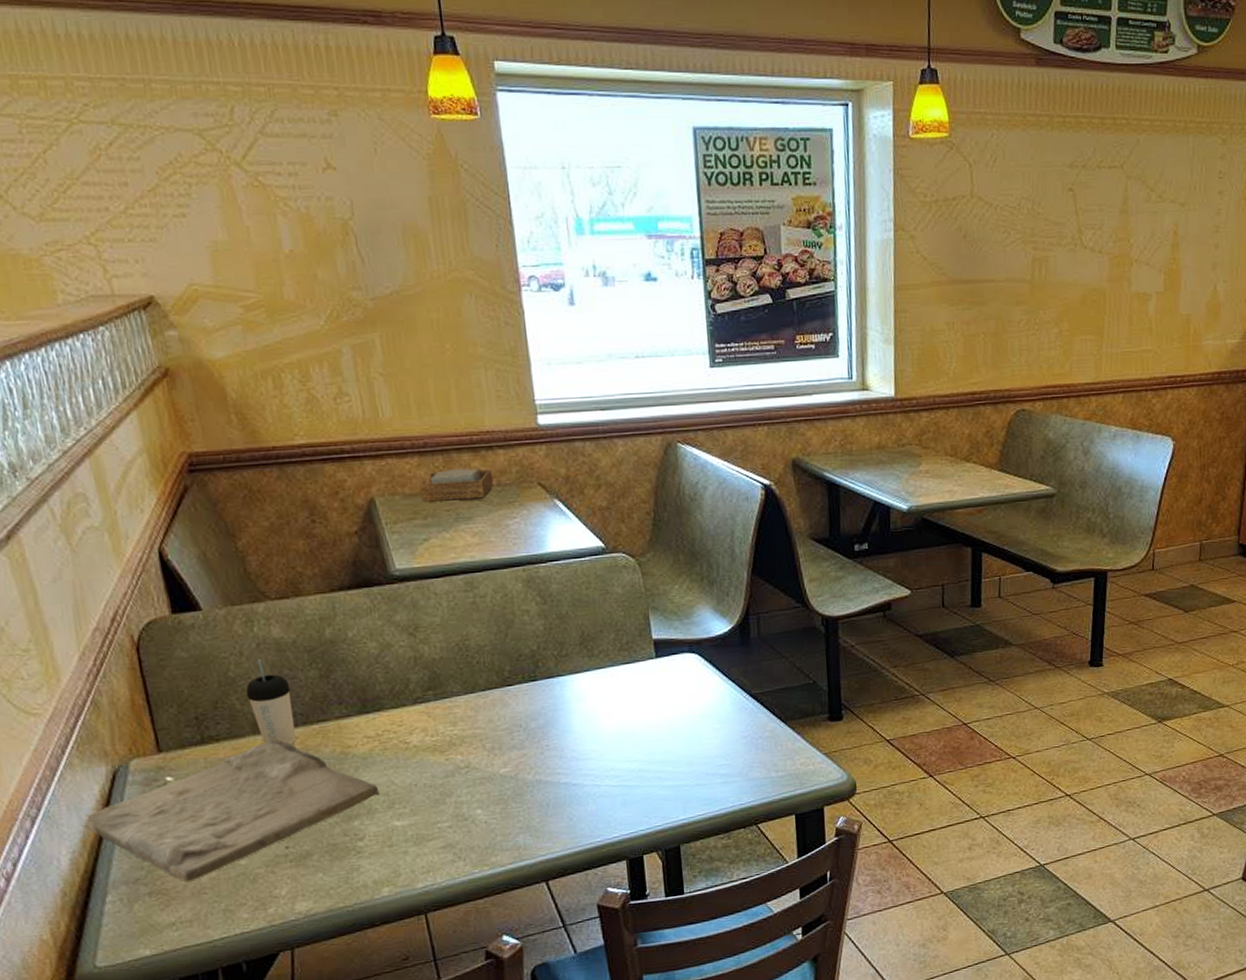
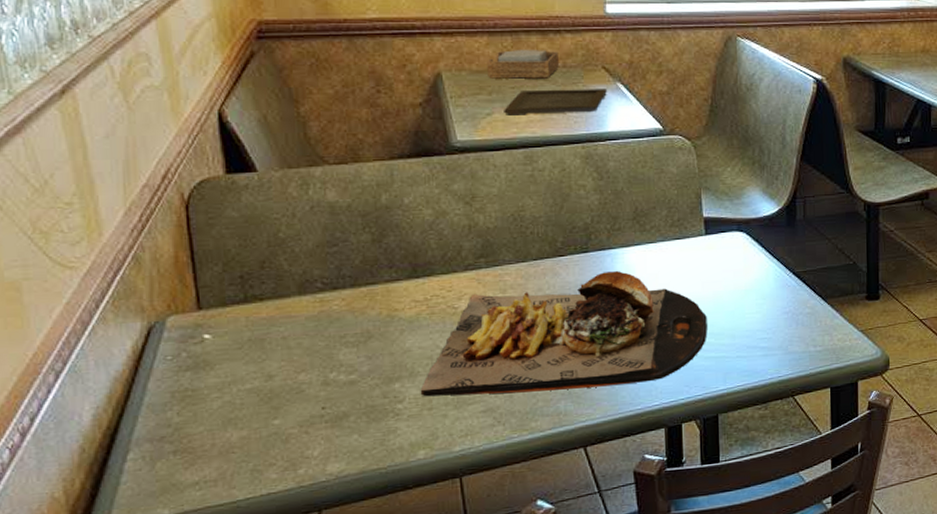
napkin: present [83,737,380,882] -> none [111,298,423,441]
beverage cup: present [245,658,296,745] -> none [295,220,343,306]
food tray: none [379,698,664,834] -> present [420,270,707,397]
tray: none [440,506,545,539] -> present [504,89,607,114]

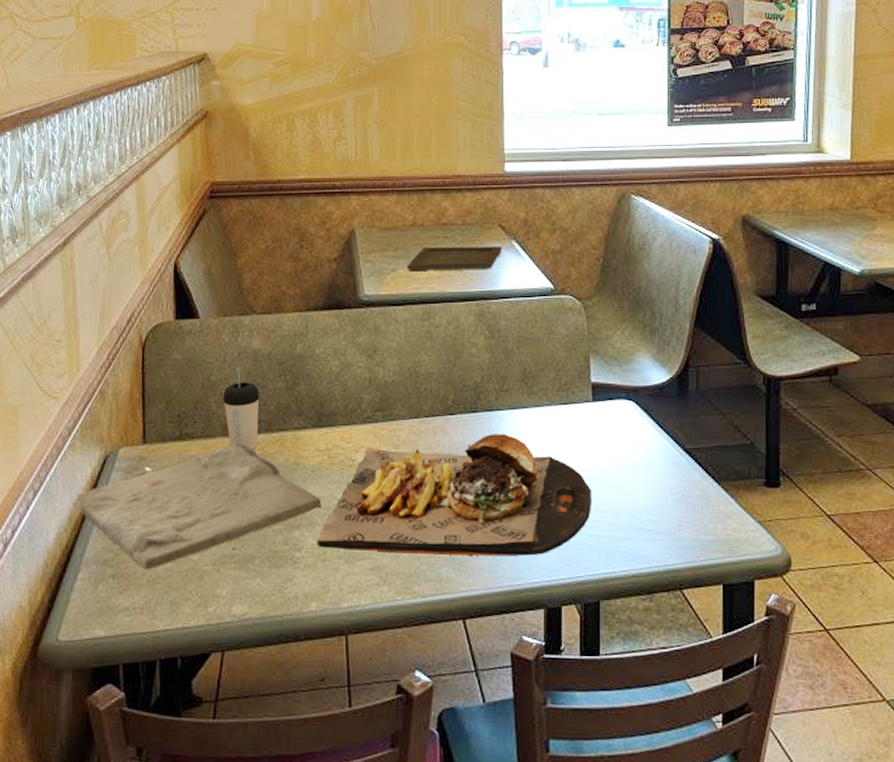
napkin: none [111,298,423,441] -> present [73,441,322,570]
beverage cup: none [295,220,343,306] -> present [223,366,260,450]
napkin holder: present [487,50,560,79] -> none [395,208,460,236]

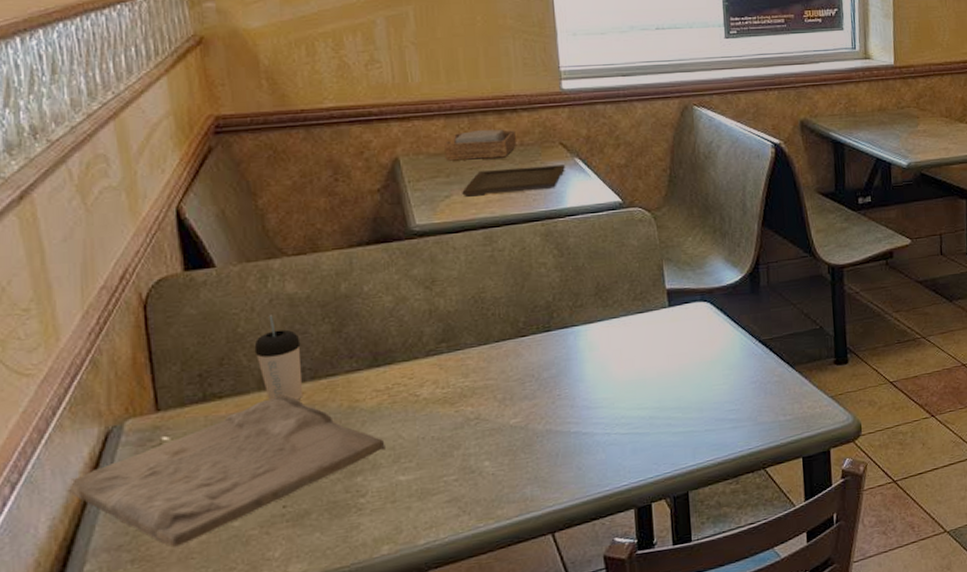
food tray: present [316,433,591,556] -> none [383,348,675,489]
napkin holder: none [395,208,460,236] -> present [444,129,517,161]

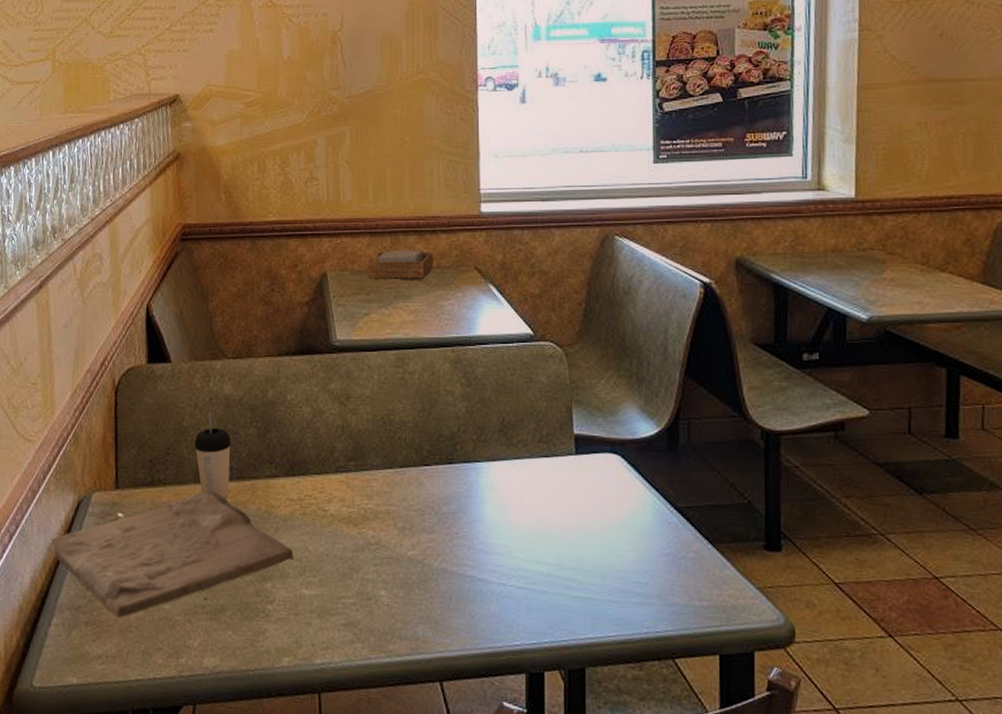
tray: present [462,165,565,196] -> none [380,290,478,315]

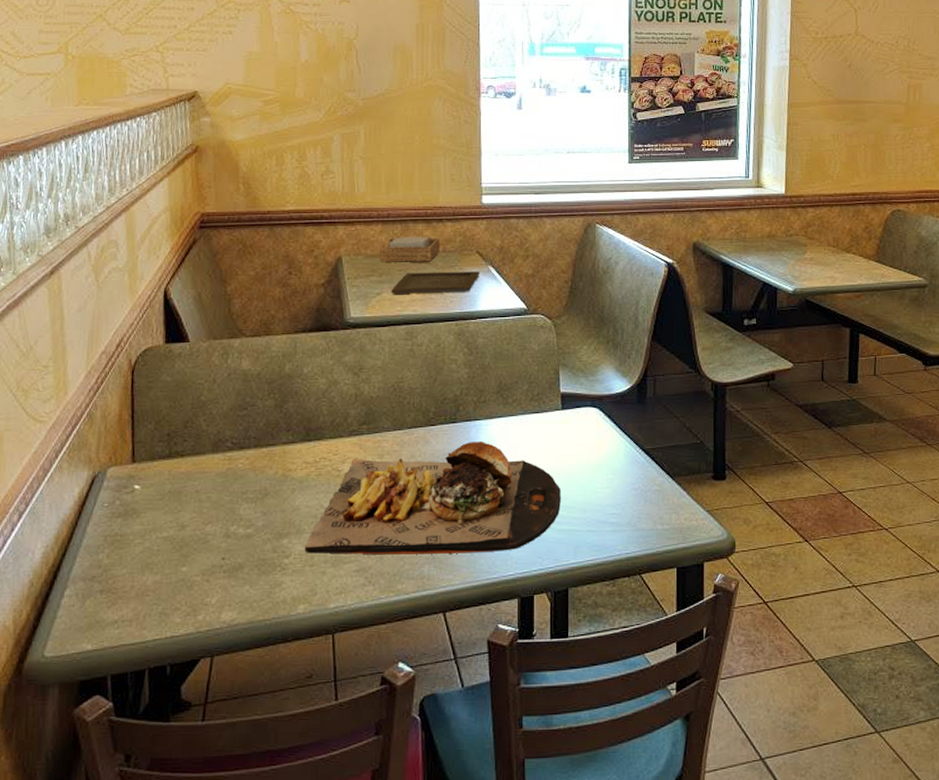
napkin: present [47,488,294,618] -> none [59,457,309,583]
beverage cup: present [194,411,231,497] -> none [212,386,249,464]
food tray: none [289,486,575,617] -> present [304,440,561,555]
tray: none [380,290,478,315] -> present [391,271,479,294]

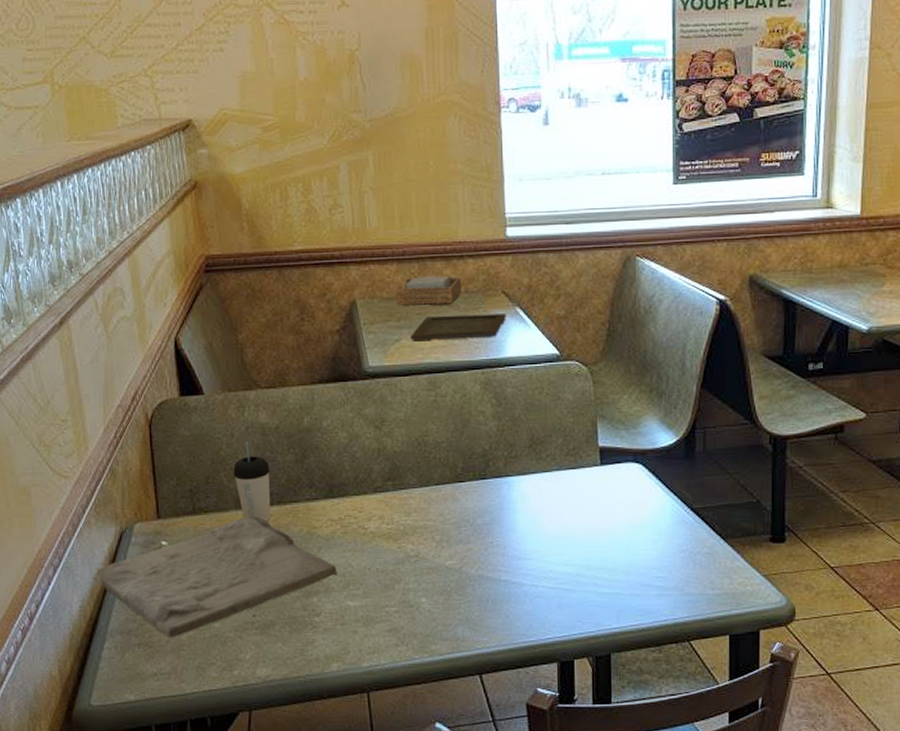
napkin: none [59,457,309,583] -> present [93,513,337,638]
beverage cup: none [212,386,249,464] -> present [233,440,271,521]
food tray: present [304,440,561,555] -> none [334,498,601,615]

